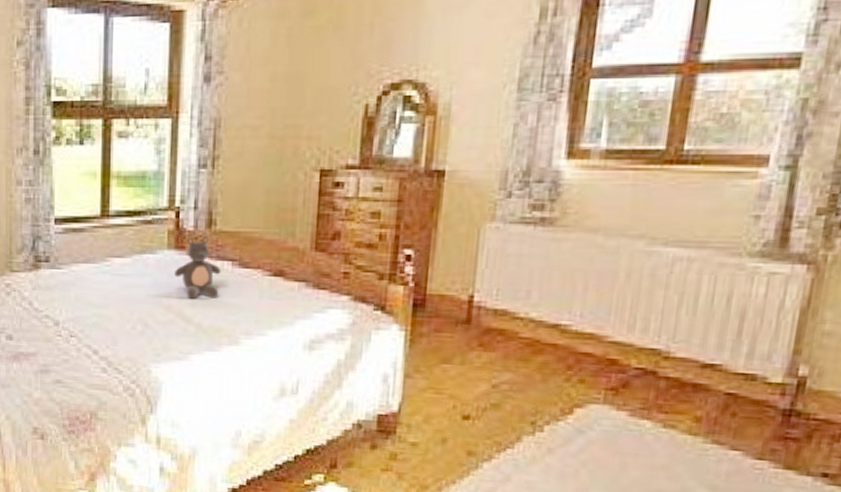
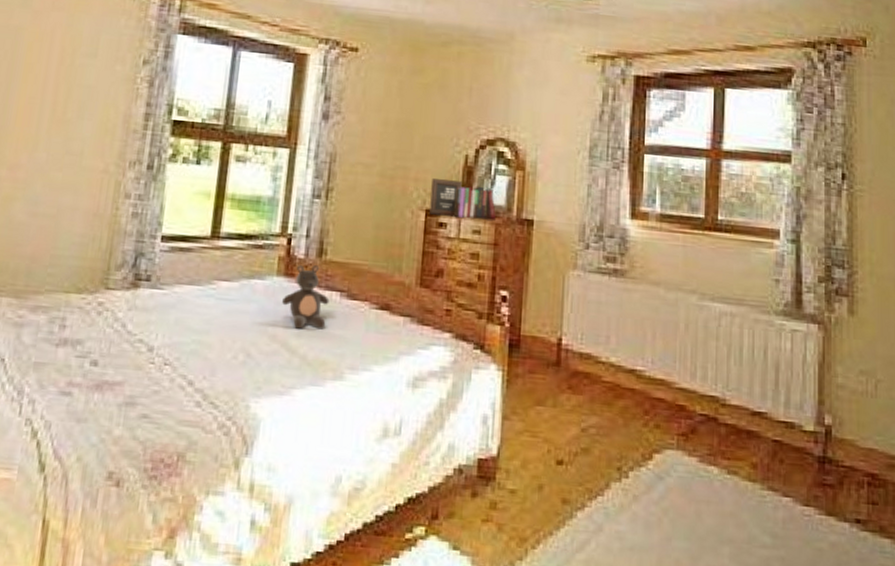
picture frame: none [324,135,361,176] -> present [429,179,462,218]
books: none [351,139,401,176] -> present [453,186,496,222]

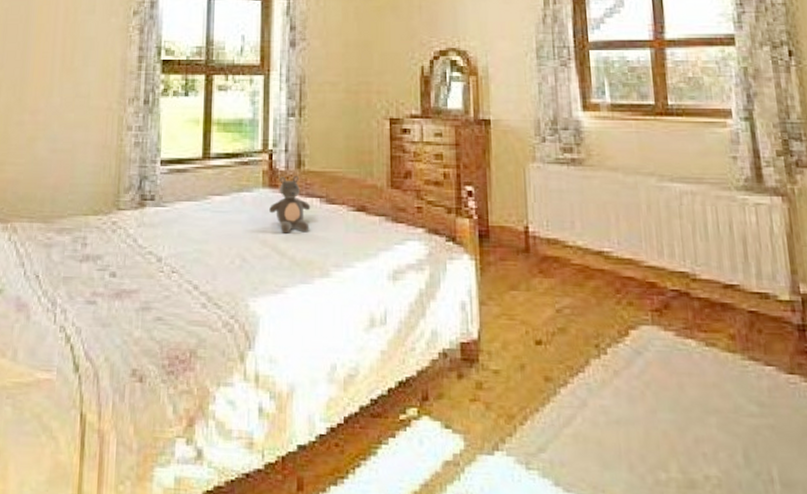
picture frame: present [429,179,462,218] -> none [393,90,421,124]
books: present [453,186,496,222] -> none [414,94,455,124]

